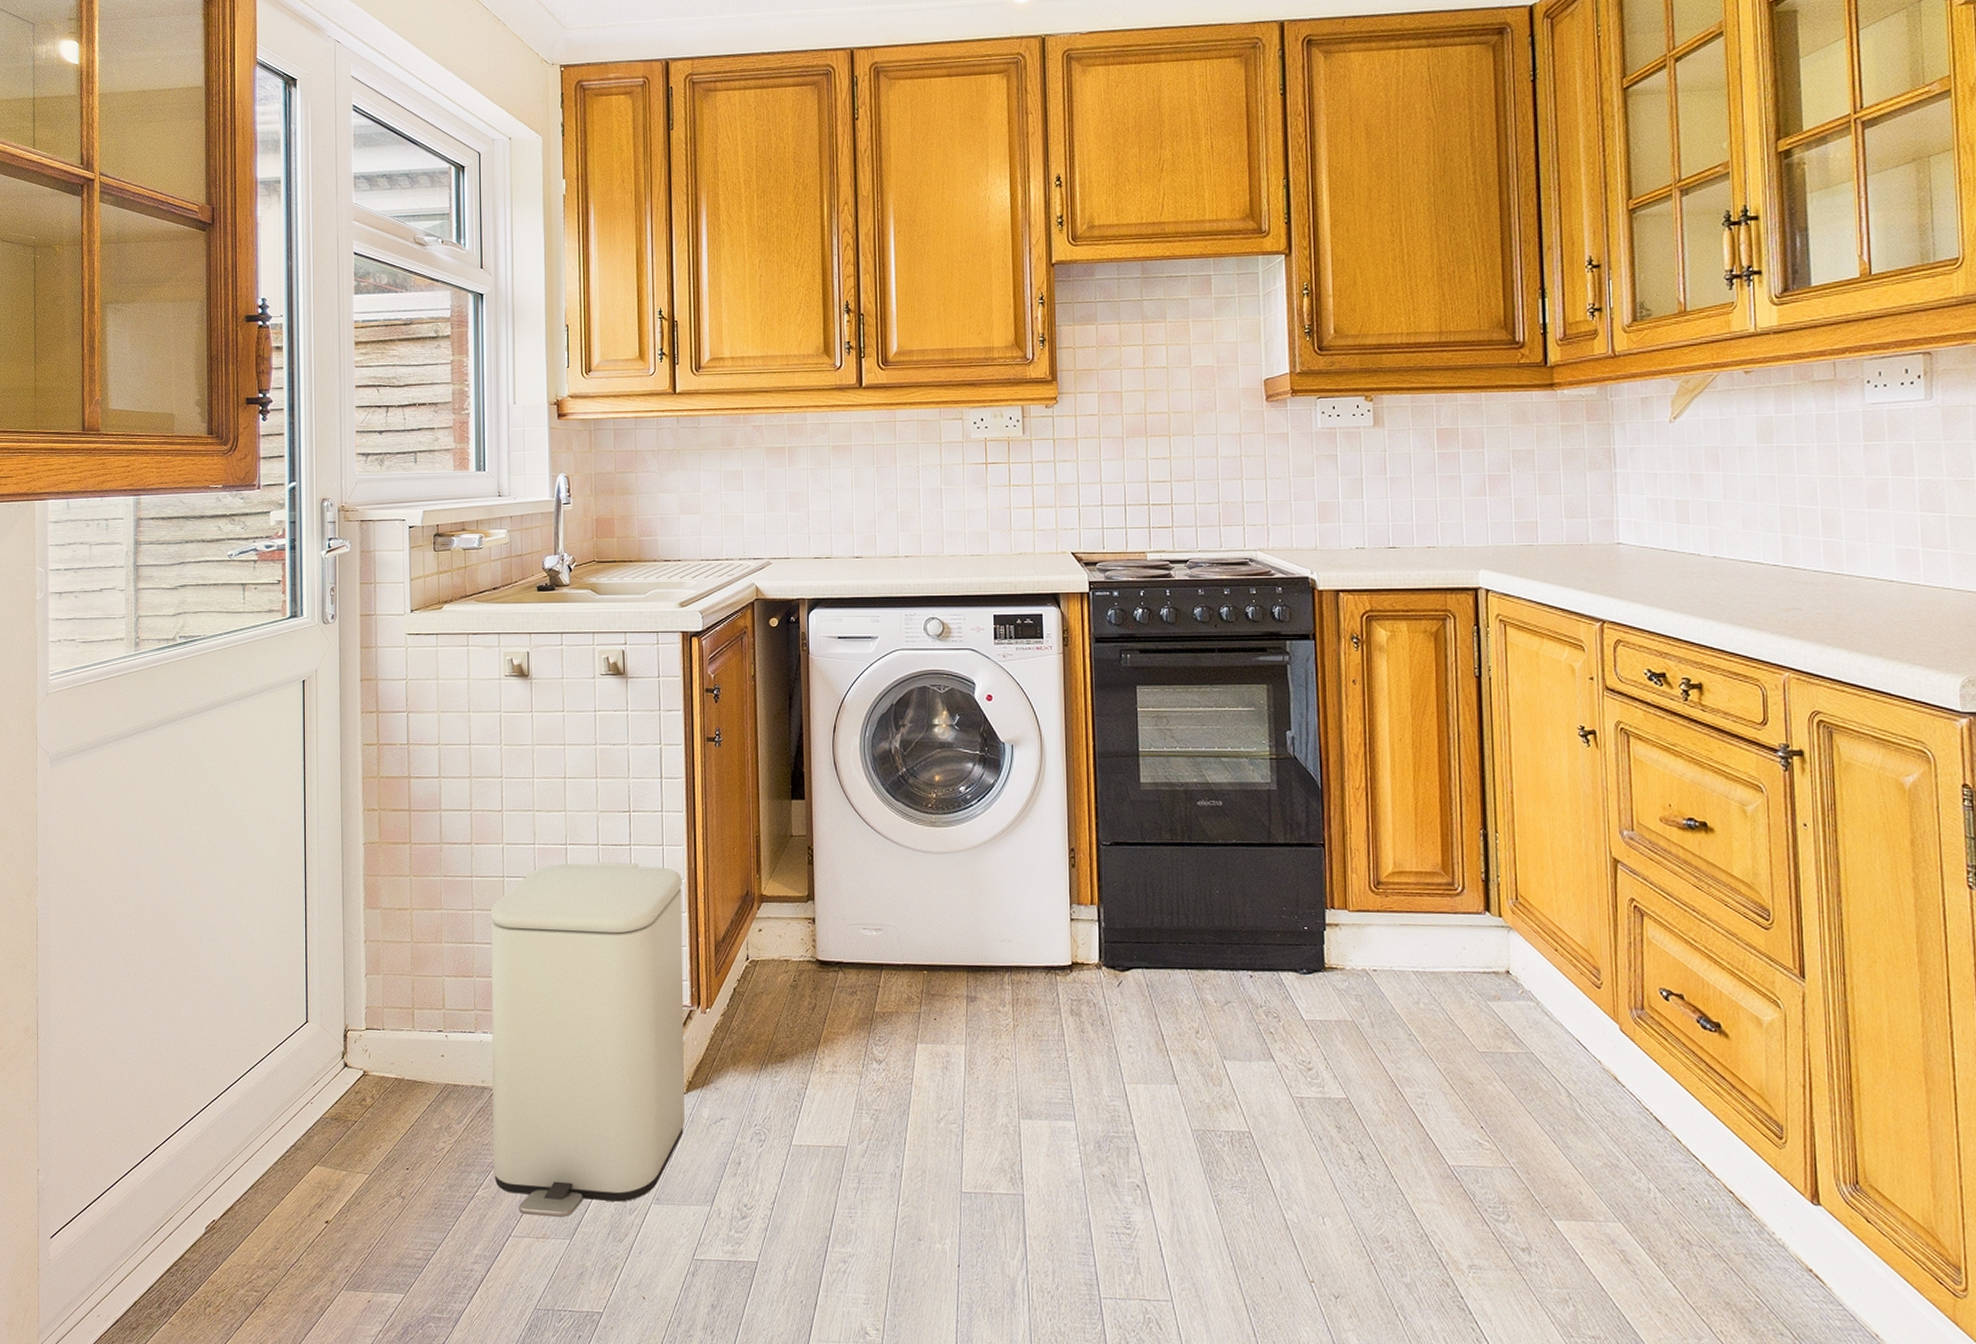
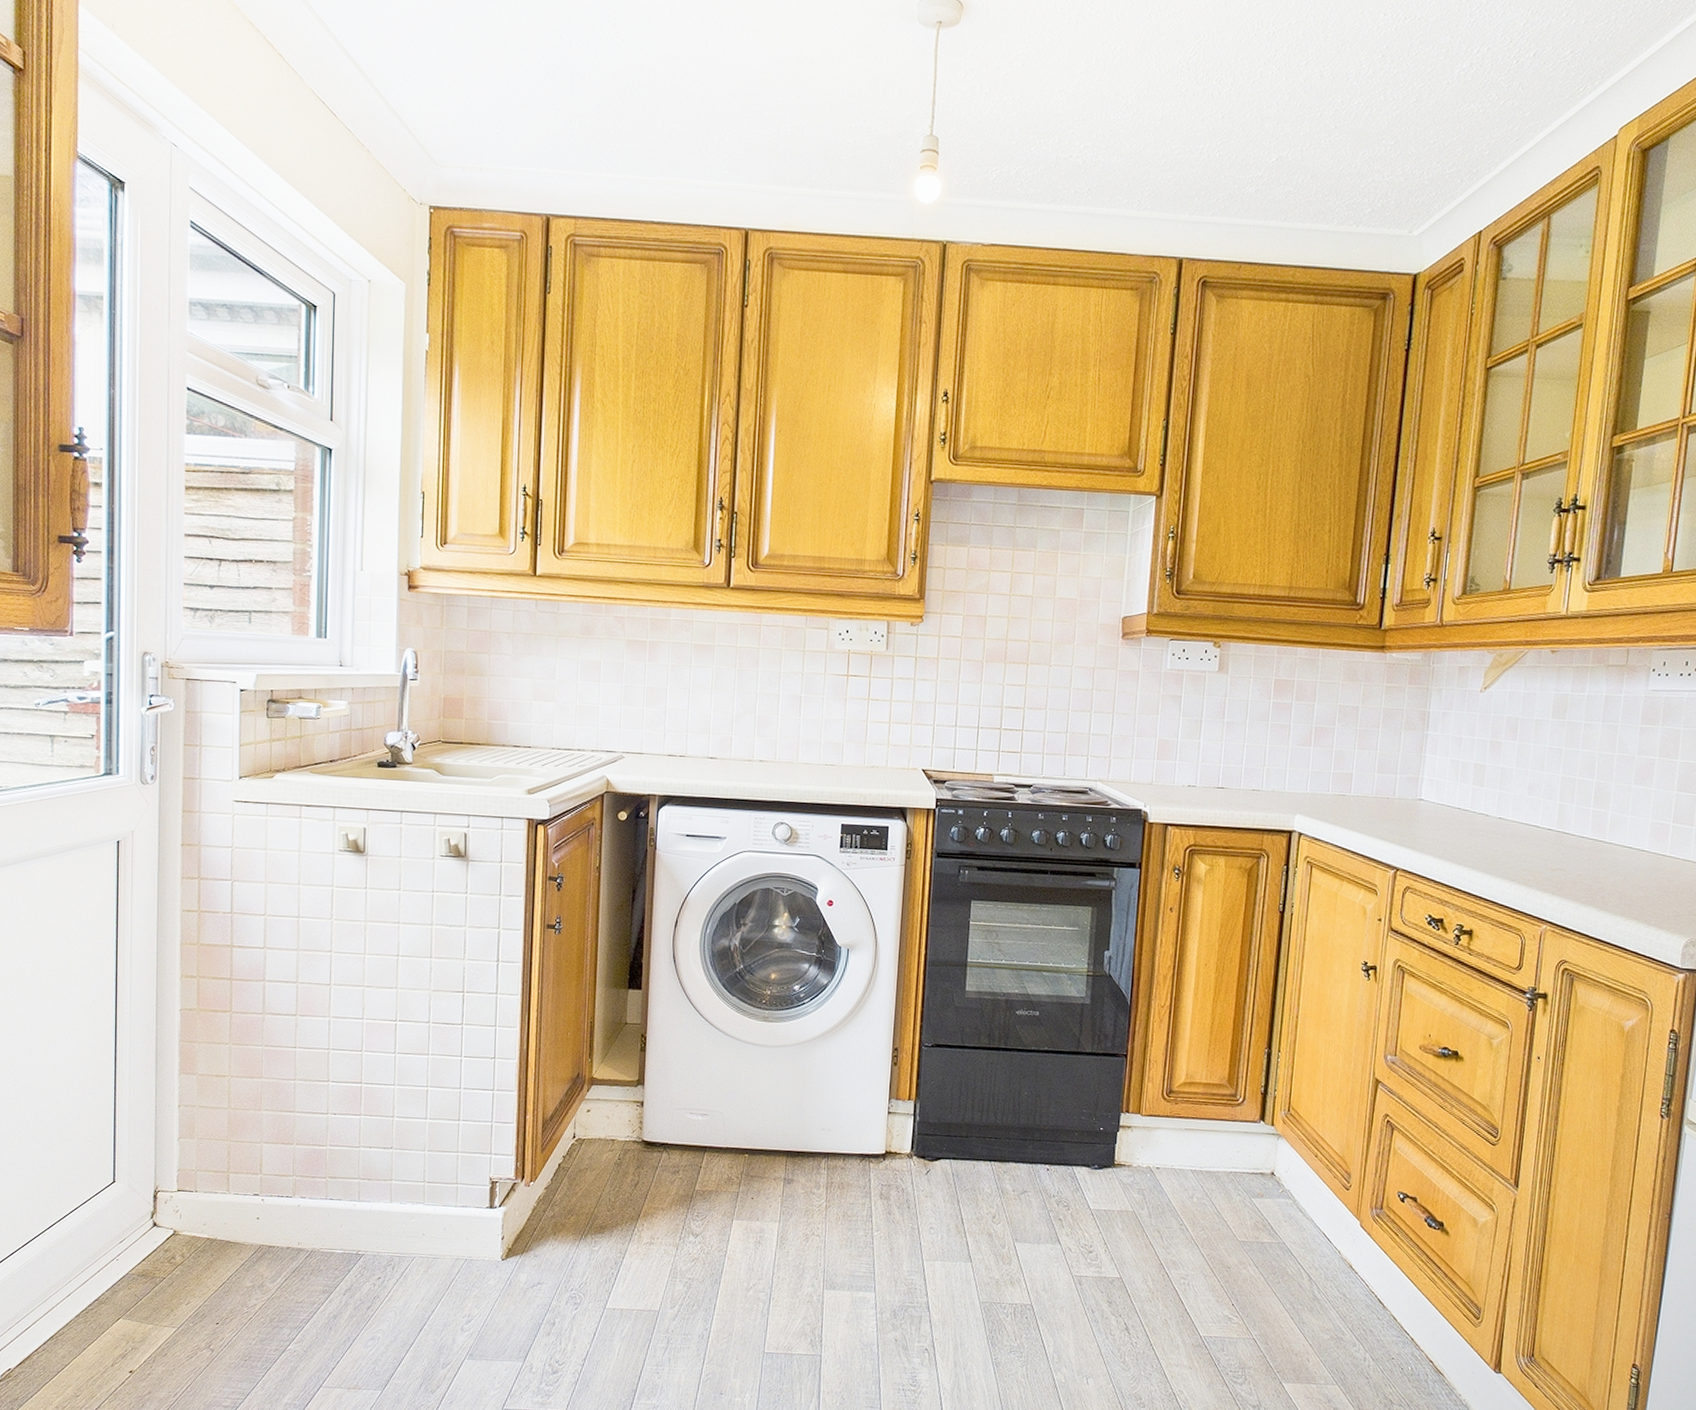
pedal bin: present [491,861,685,1218] -> none [306,1038,513,1371]

